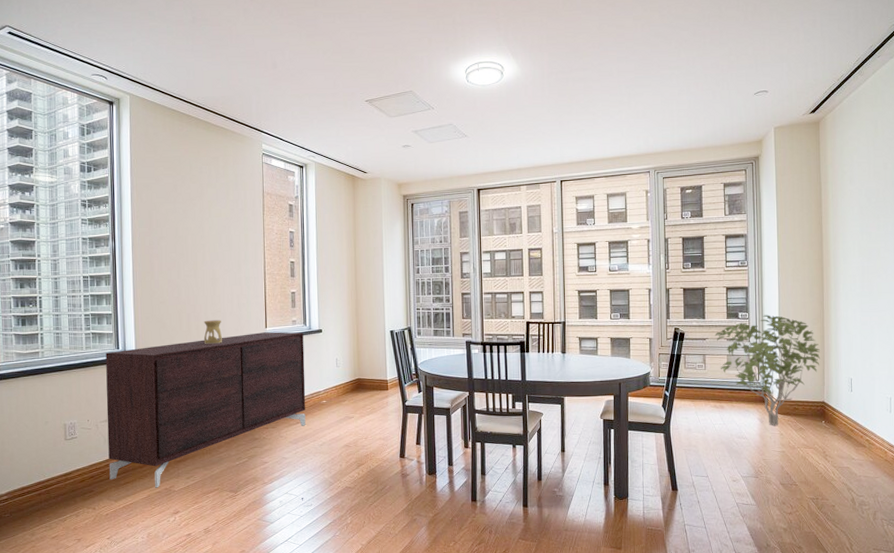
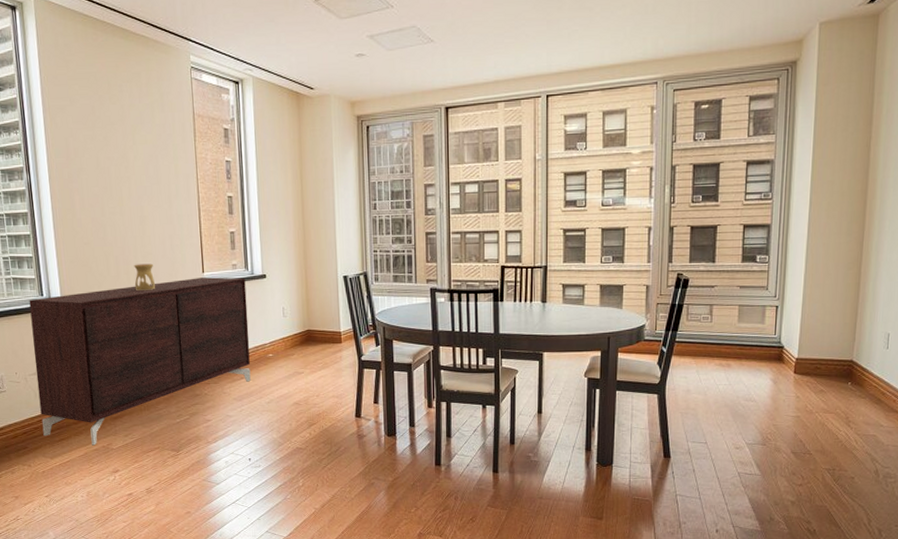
shrub: present [715,315,820,427] -> none [726,258,853,388]

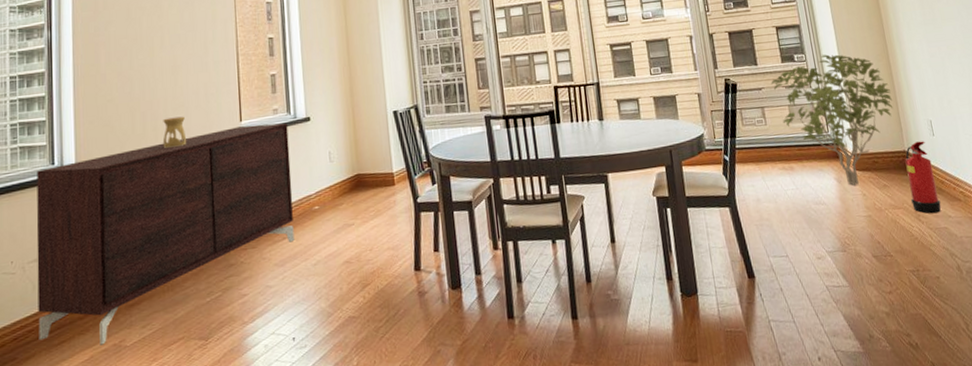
shrub: none [726,258,853,388] -> present [771,54,894,187]
fire extinguisher: none [845,353,878,421] -> present [905,141,941,214]

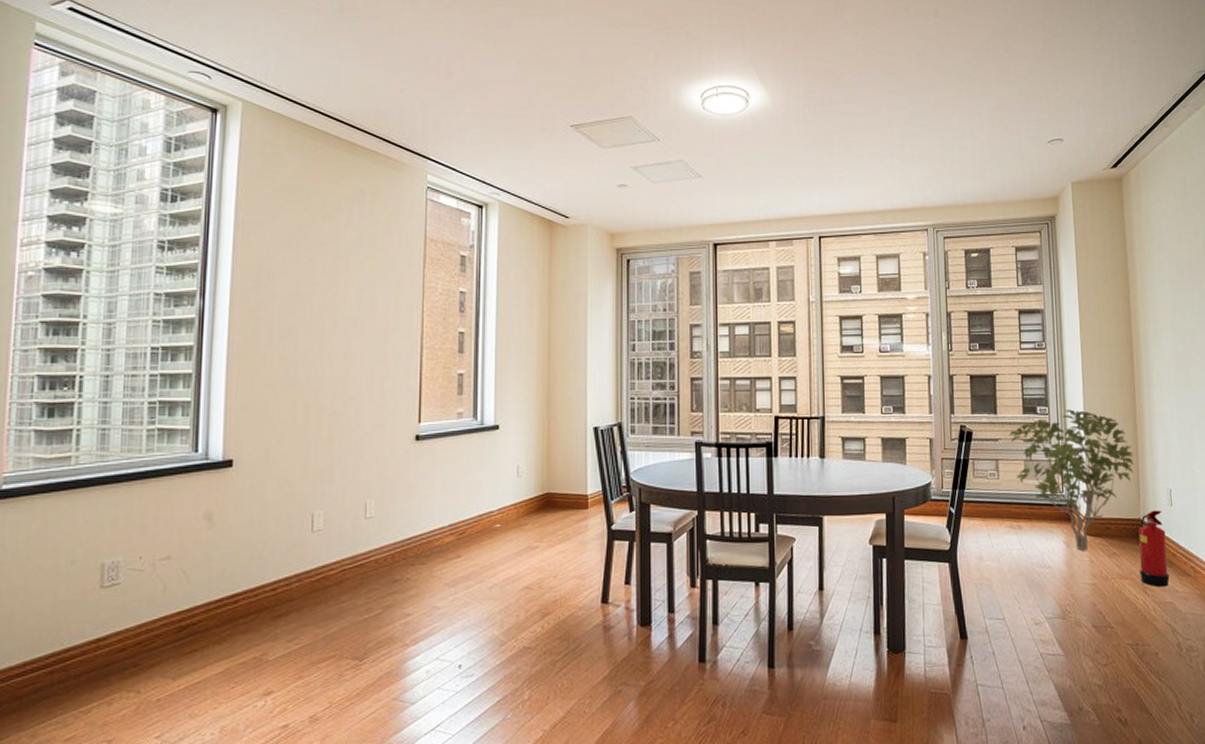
sideboard: present [36,122,295,345] -> none [167,428,473,657]
oil burner: present [162,116,187,148] -> none [327,411,356,445]

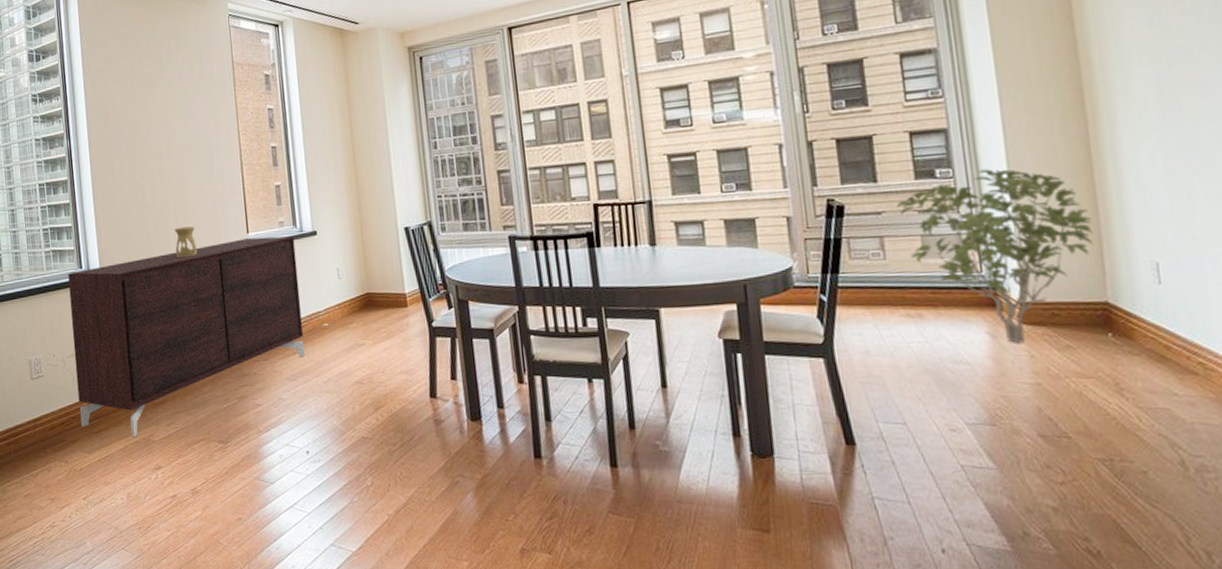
sideboard: none [167,428,473,657] -> present [68,236,305,437]
oil burner: none [327,411,356,445] -> present [174,226,198,257]
fire extinguisher: present [1139,510,1170,587] -> none [1105,290,1162,389]

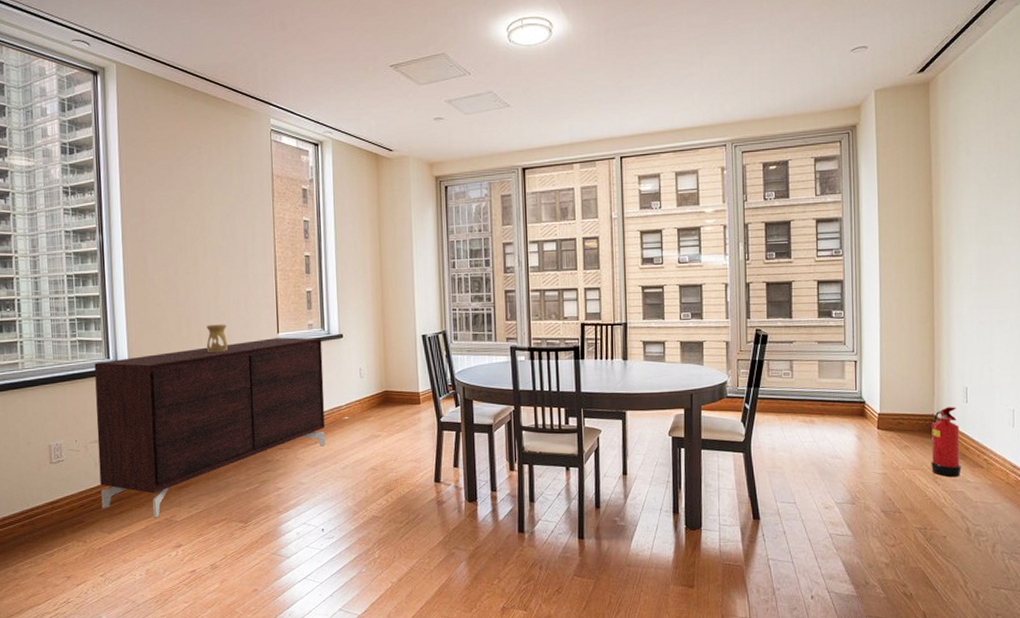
shrub: present [896,169,1094,345] -> none [804,313,929,445]
fire extinguisher: none [1105,290,1162,389] -> present [931,407,961,478]

